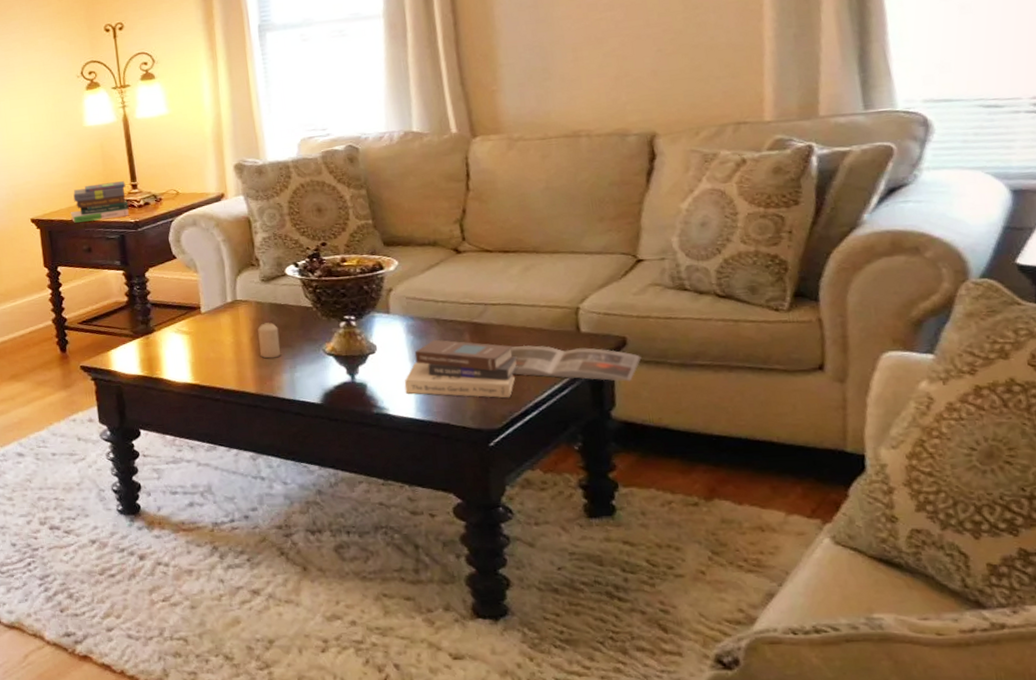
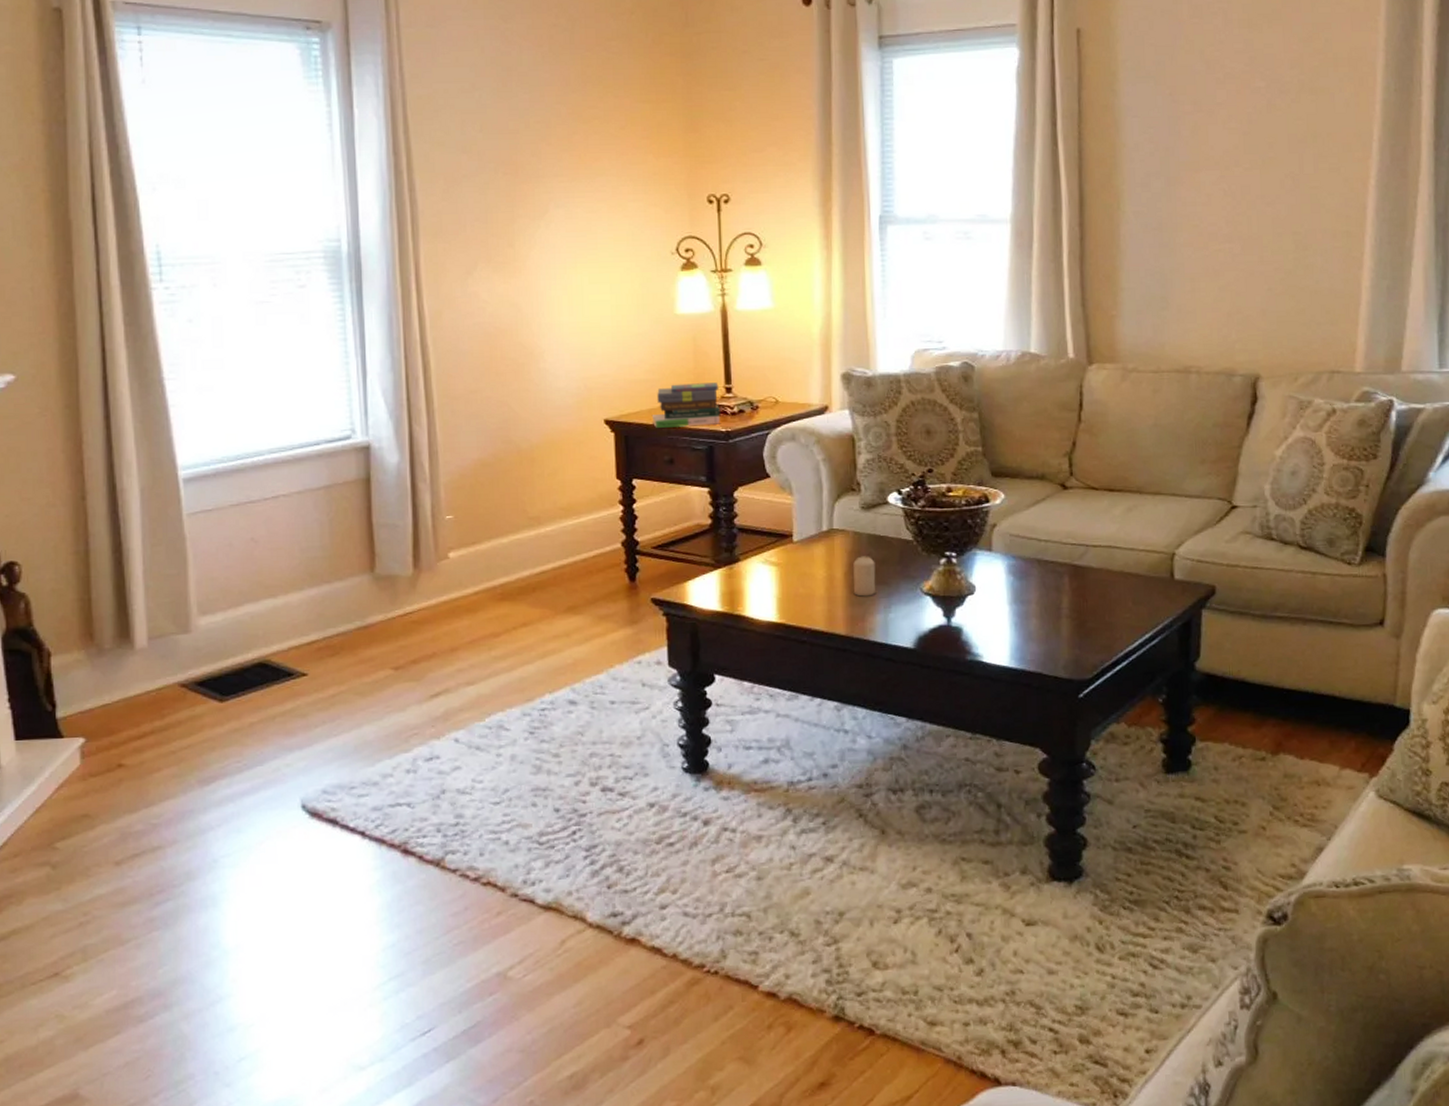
books: present [404,339,518,398] -> none [1000,581,1113,647]
magazine: present [510,345,642,382] -> none [1106,590,1227,633]

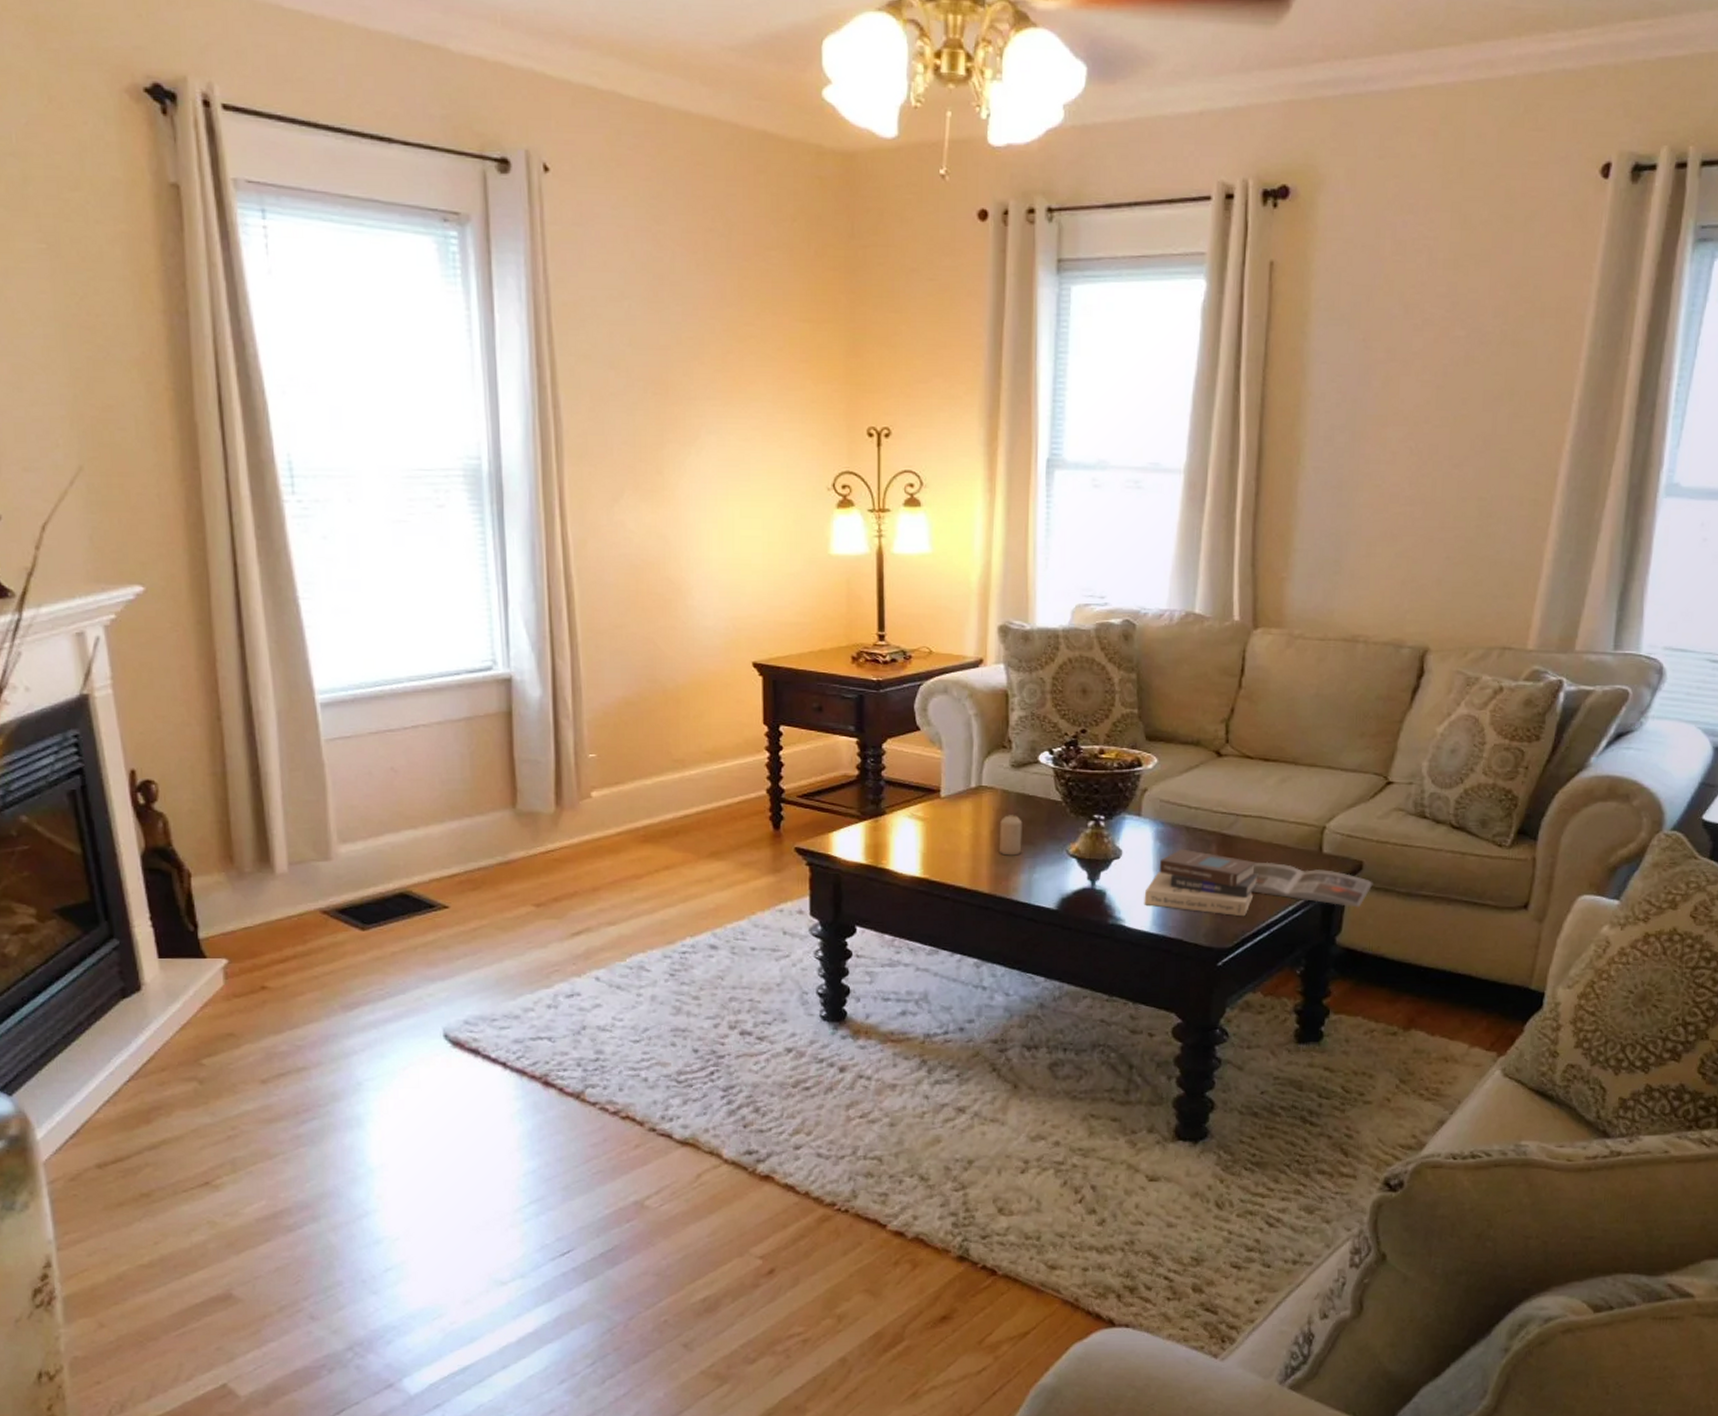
books: present [651,383,721,429] -> none [801,628,873,675]
books: none [1000,581,1113,647] -> present [1144,848,1259,917]
magazine: none [1106,590,1227,633] -> present [1251,862,1373,908]

